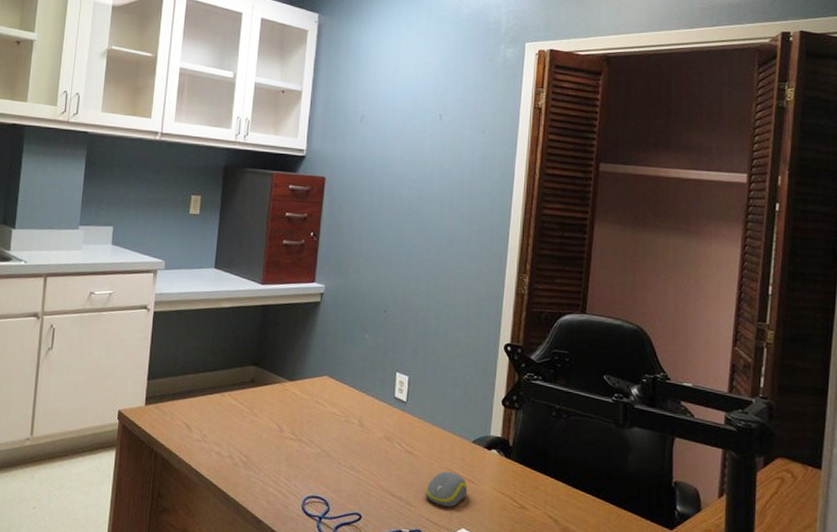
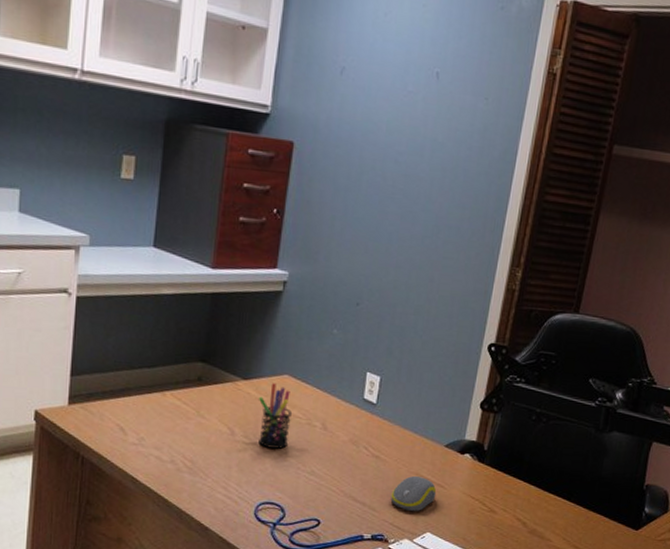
pen holder: none [302,384,333,445] -> present [258,383,293,449]

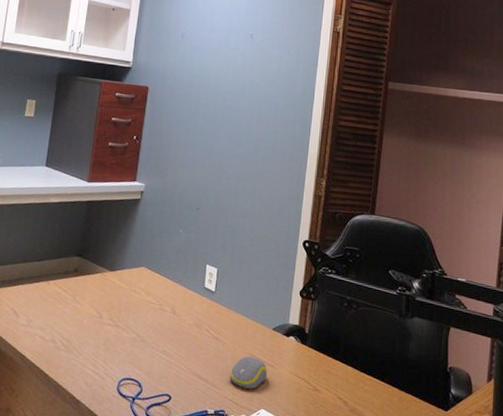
pen holder: present [258,383,293,449] -> none [121,274,148,331]

